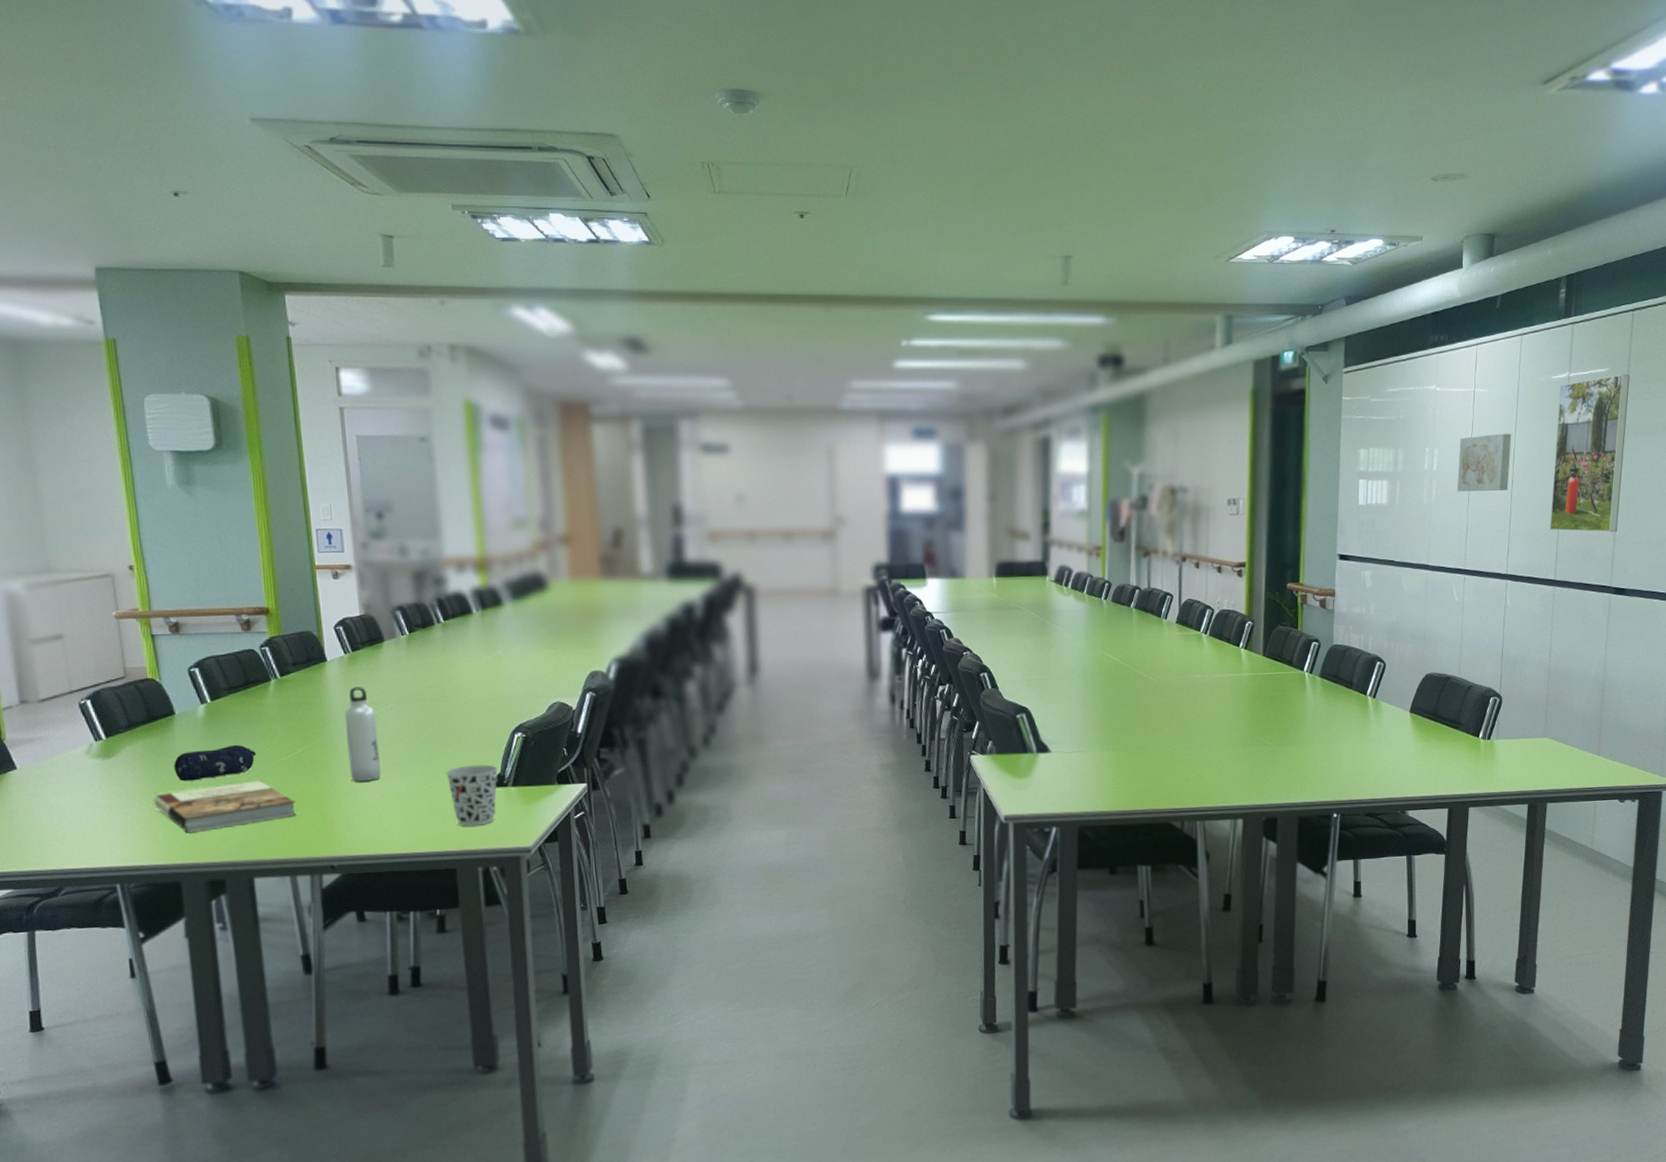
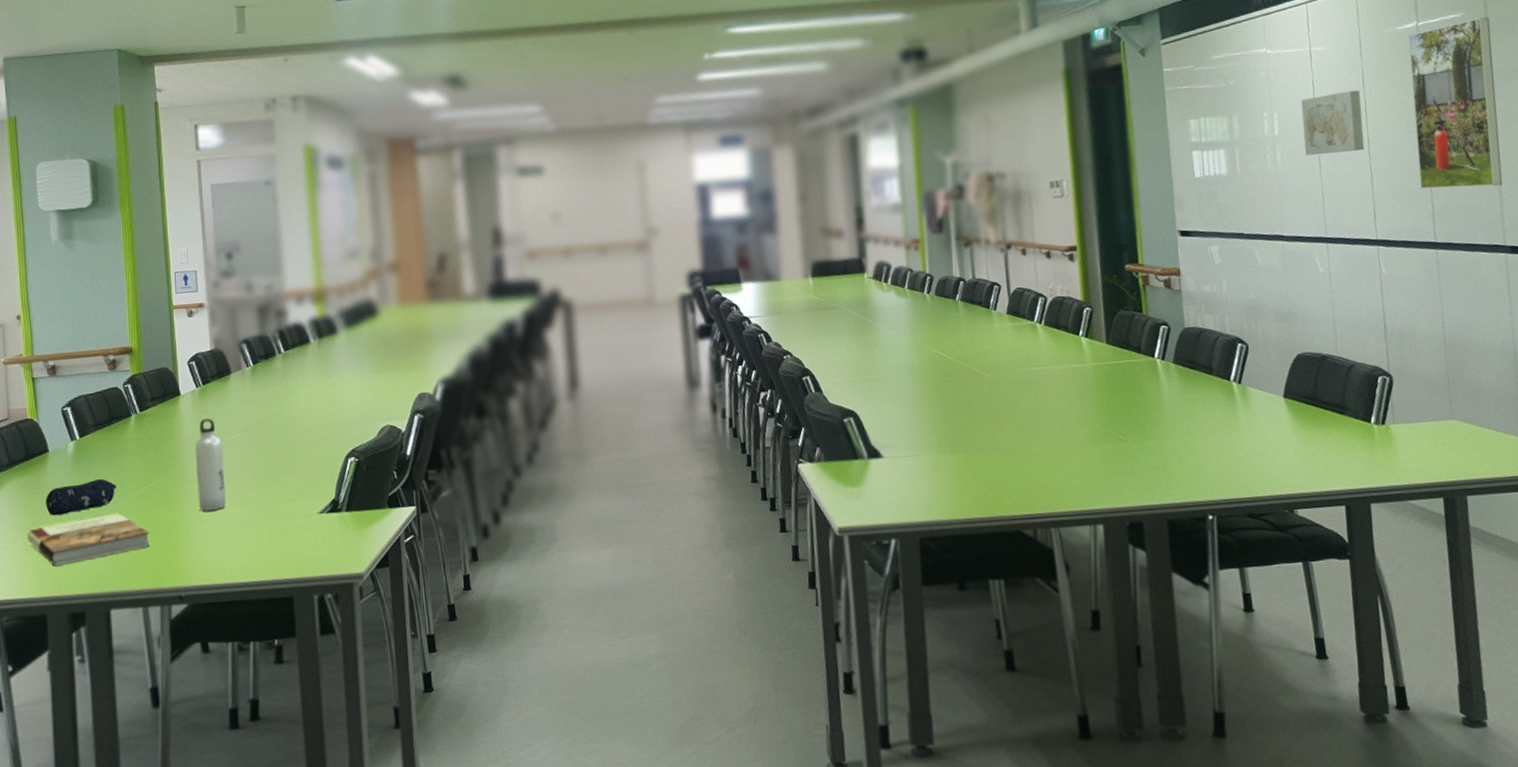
cup: present [446,764,498,826] -> none [285,490,333,553]

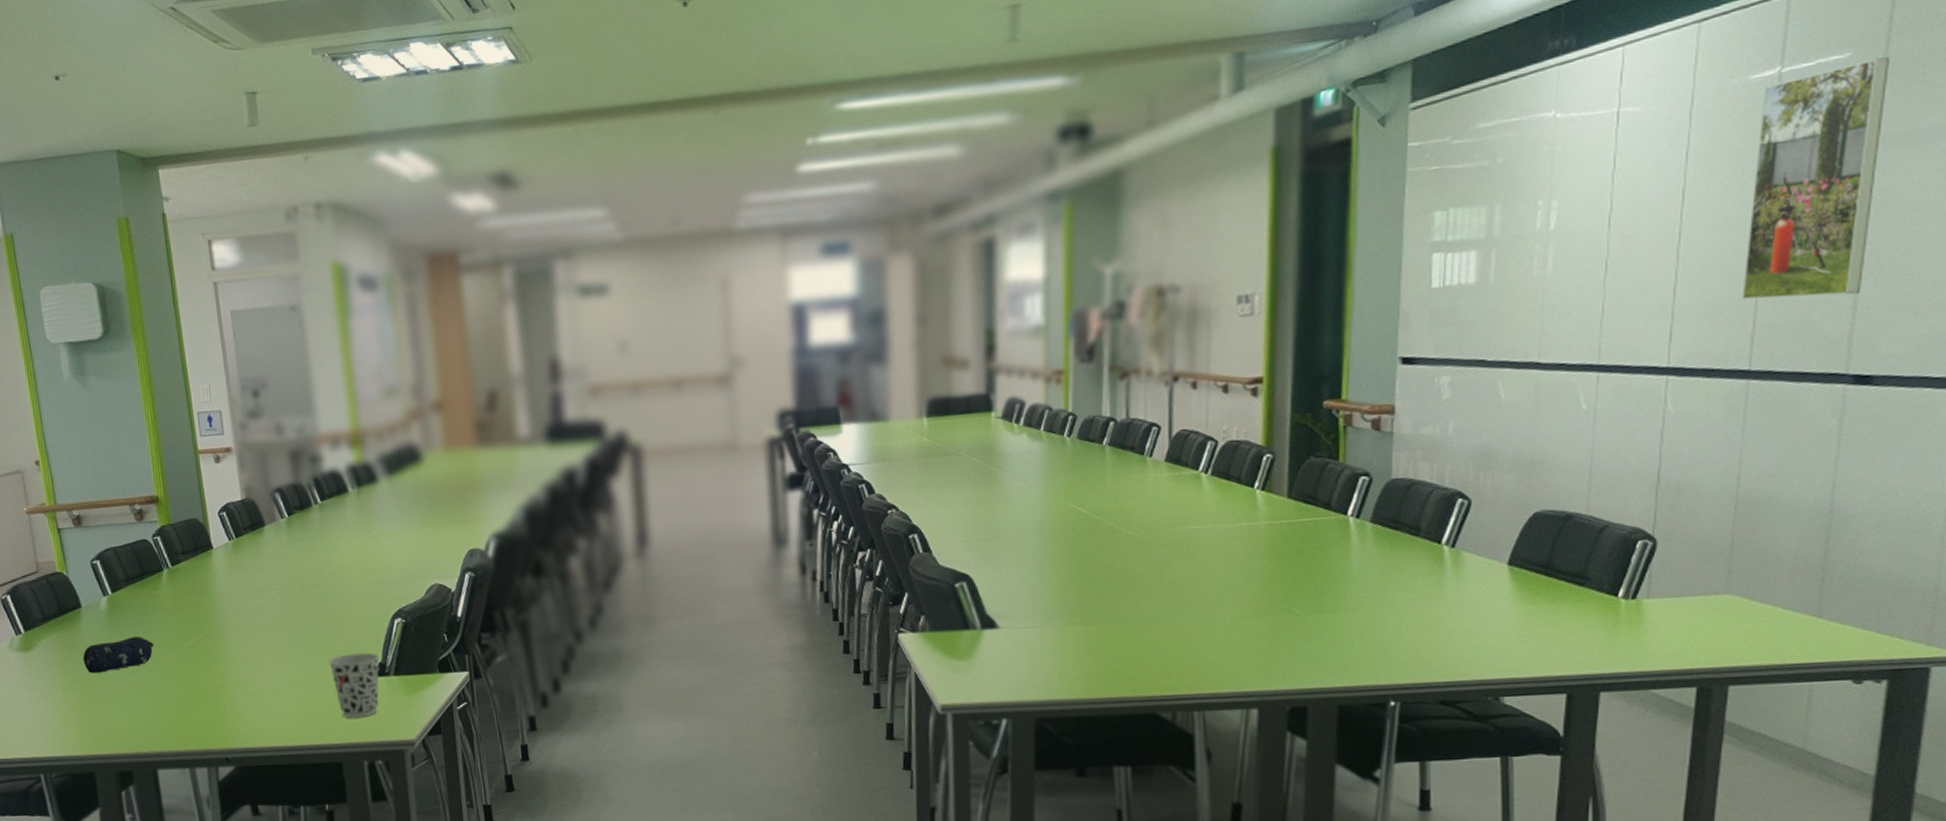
book: present [27,513,150,567] -> none [67,672,192,725]
water bottle: present [194,418,226,511] -> none [231,573,268,672]
cup: none [285,490,333,553] -> present [329,652,379,718]
wall art: present [1301,90,1365,156] -> none [1587,166,1680,257]

